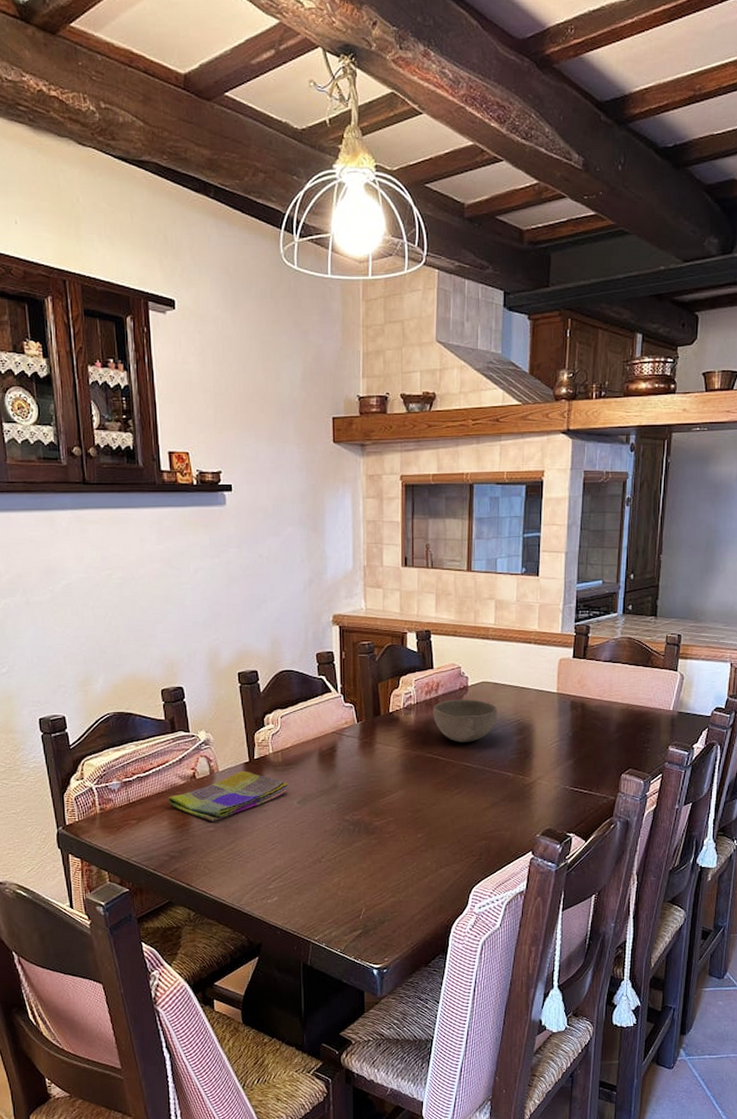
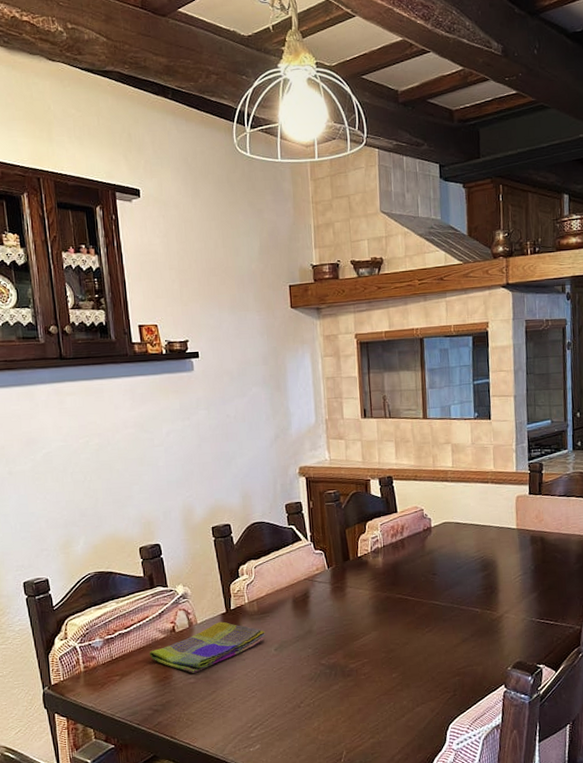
bowl: present [433,699,498,743] -> none [399,539,462,582]

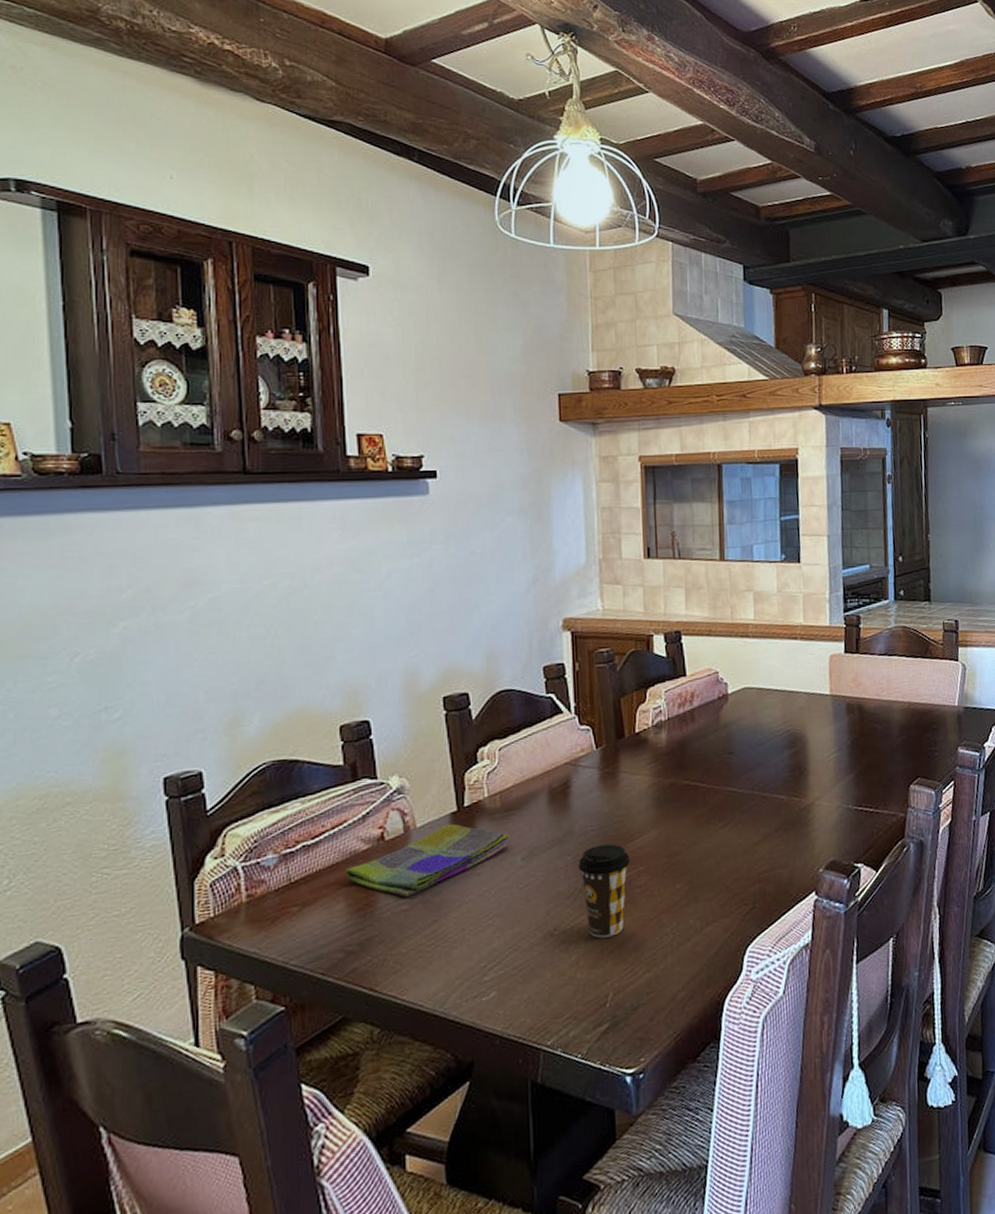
coffee cup: none [317,641,356,711] -> present [578,844,630,938]

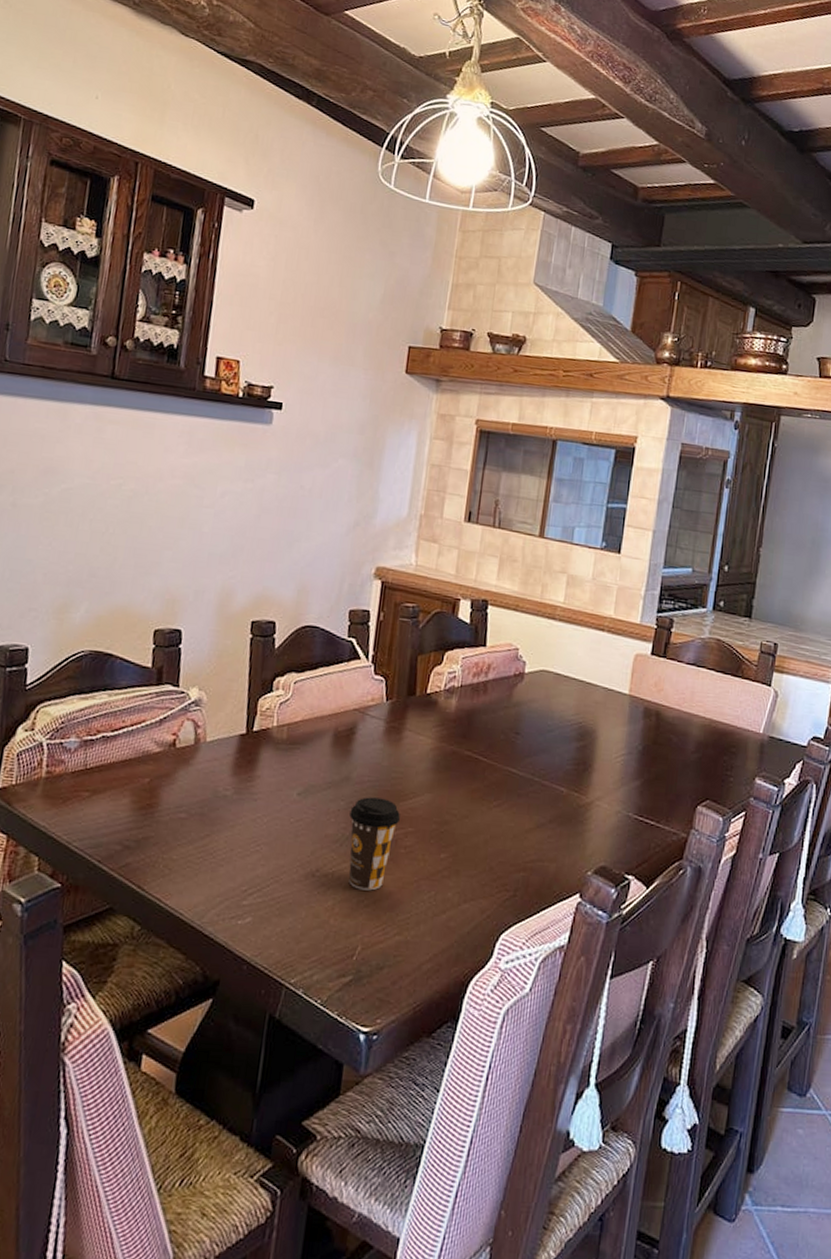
dish towel: present [344,823,510,897] -> none [134,744,290,806]

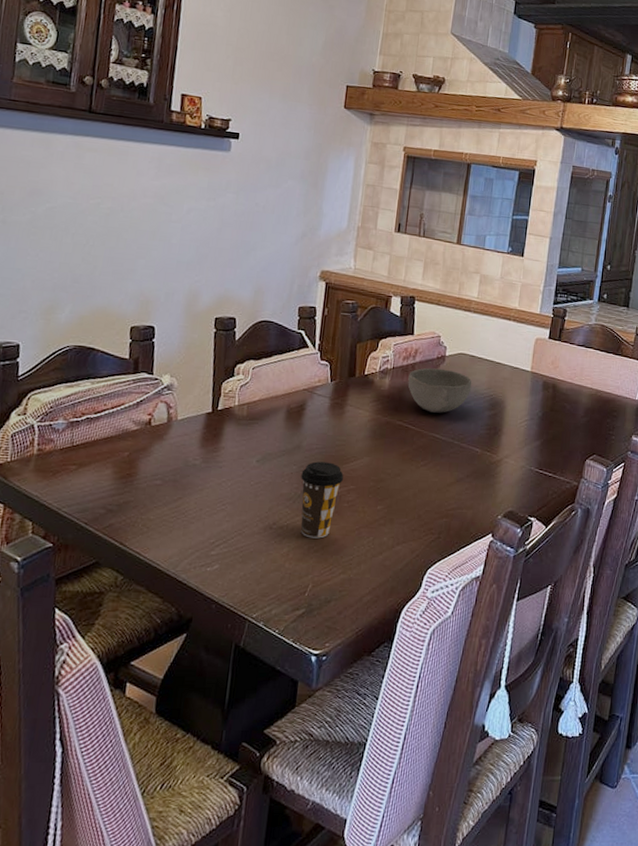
bowl: none [478,687,557,743] -> present [408,368,472,413]

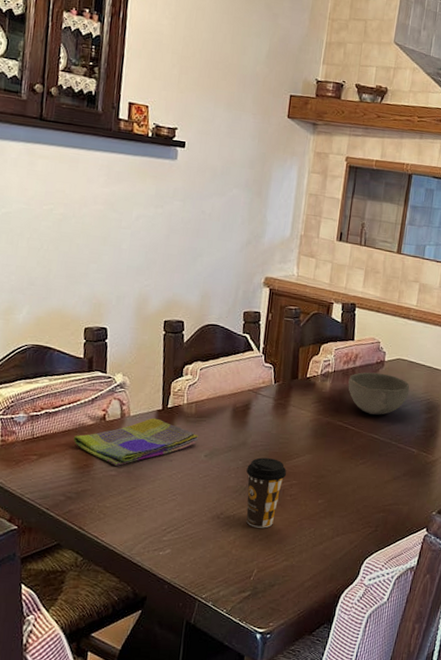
dish towel: none [115,421,250,474] -> present [73,418,198,466]

